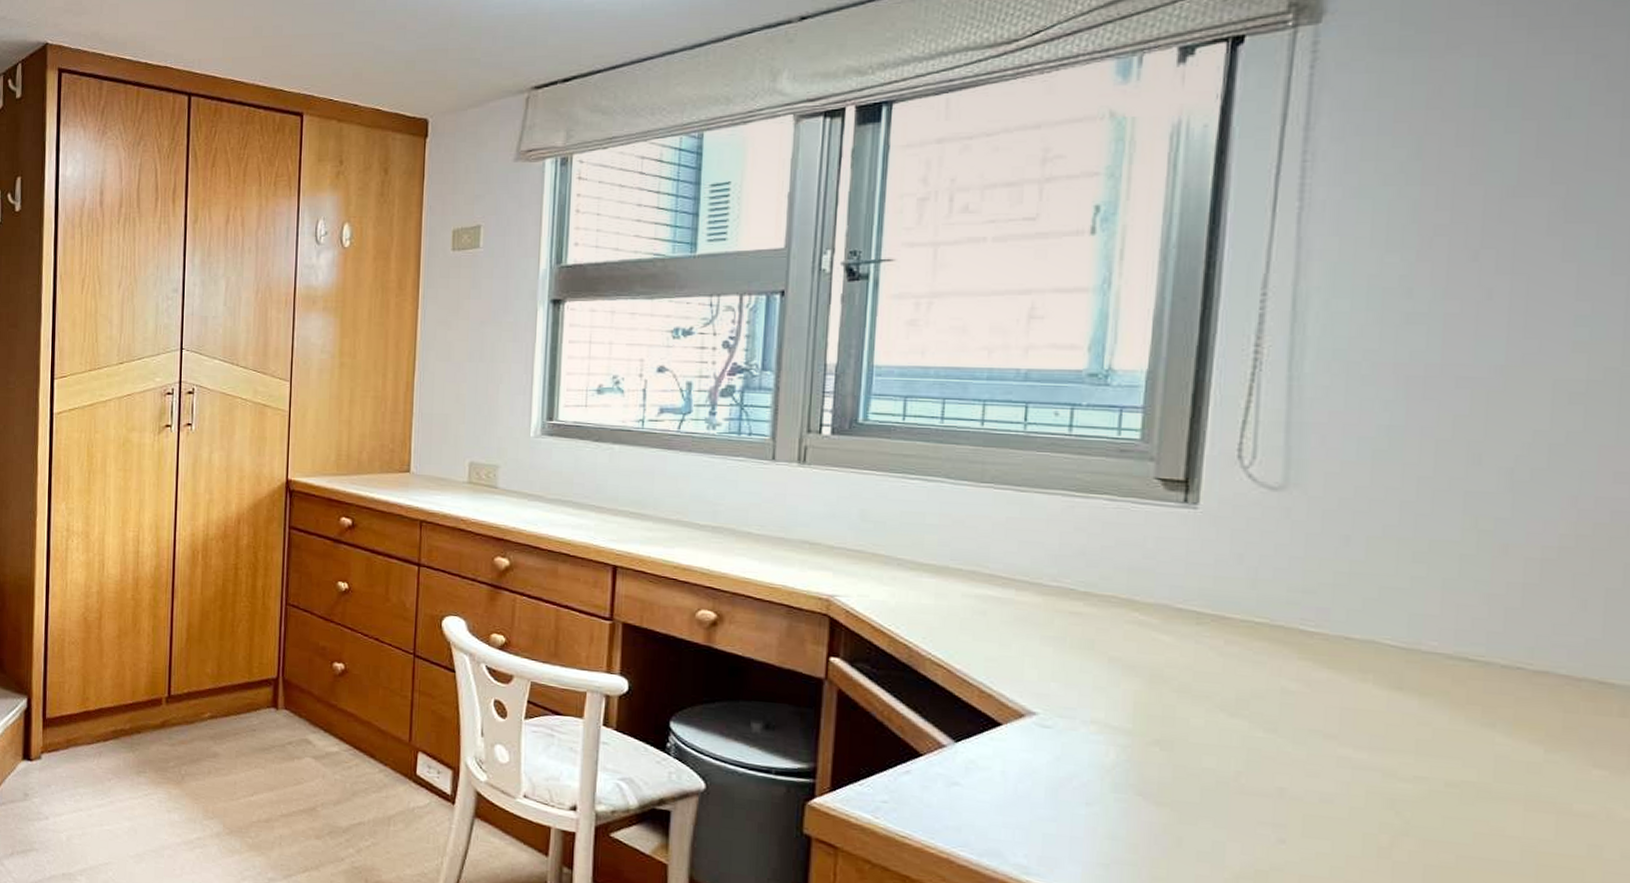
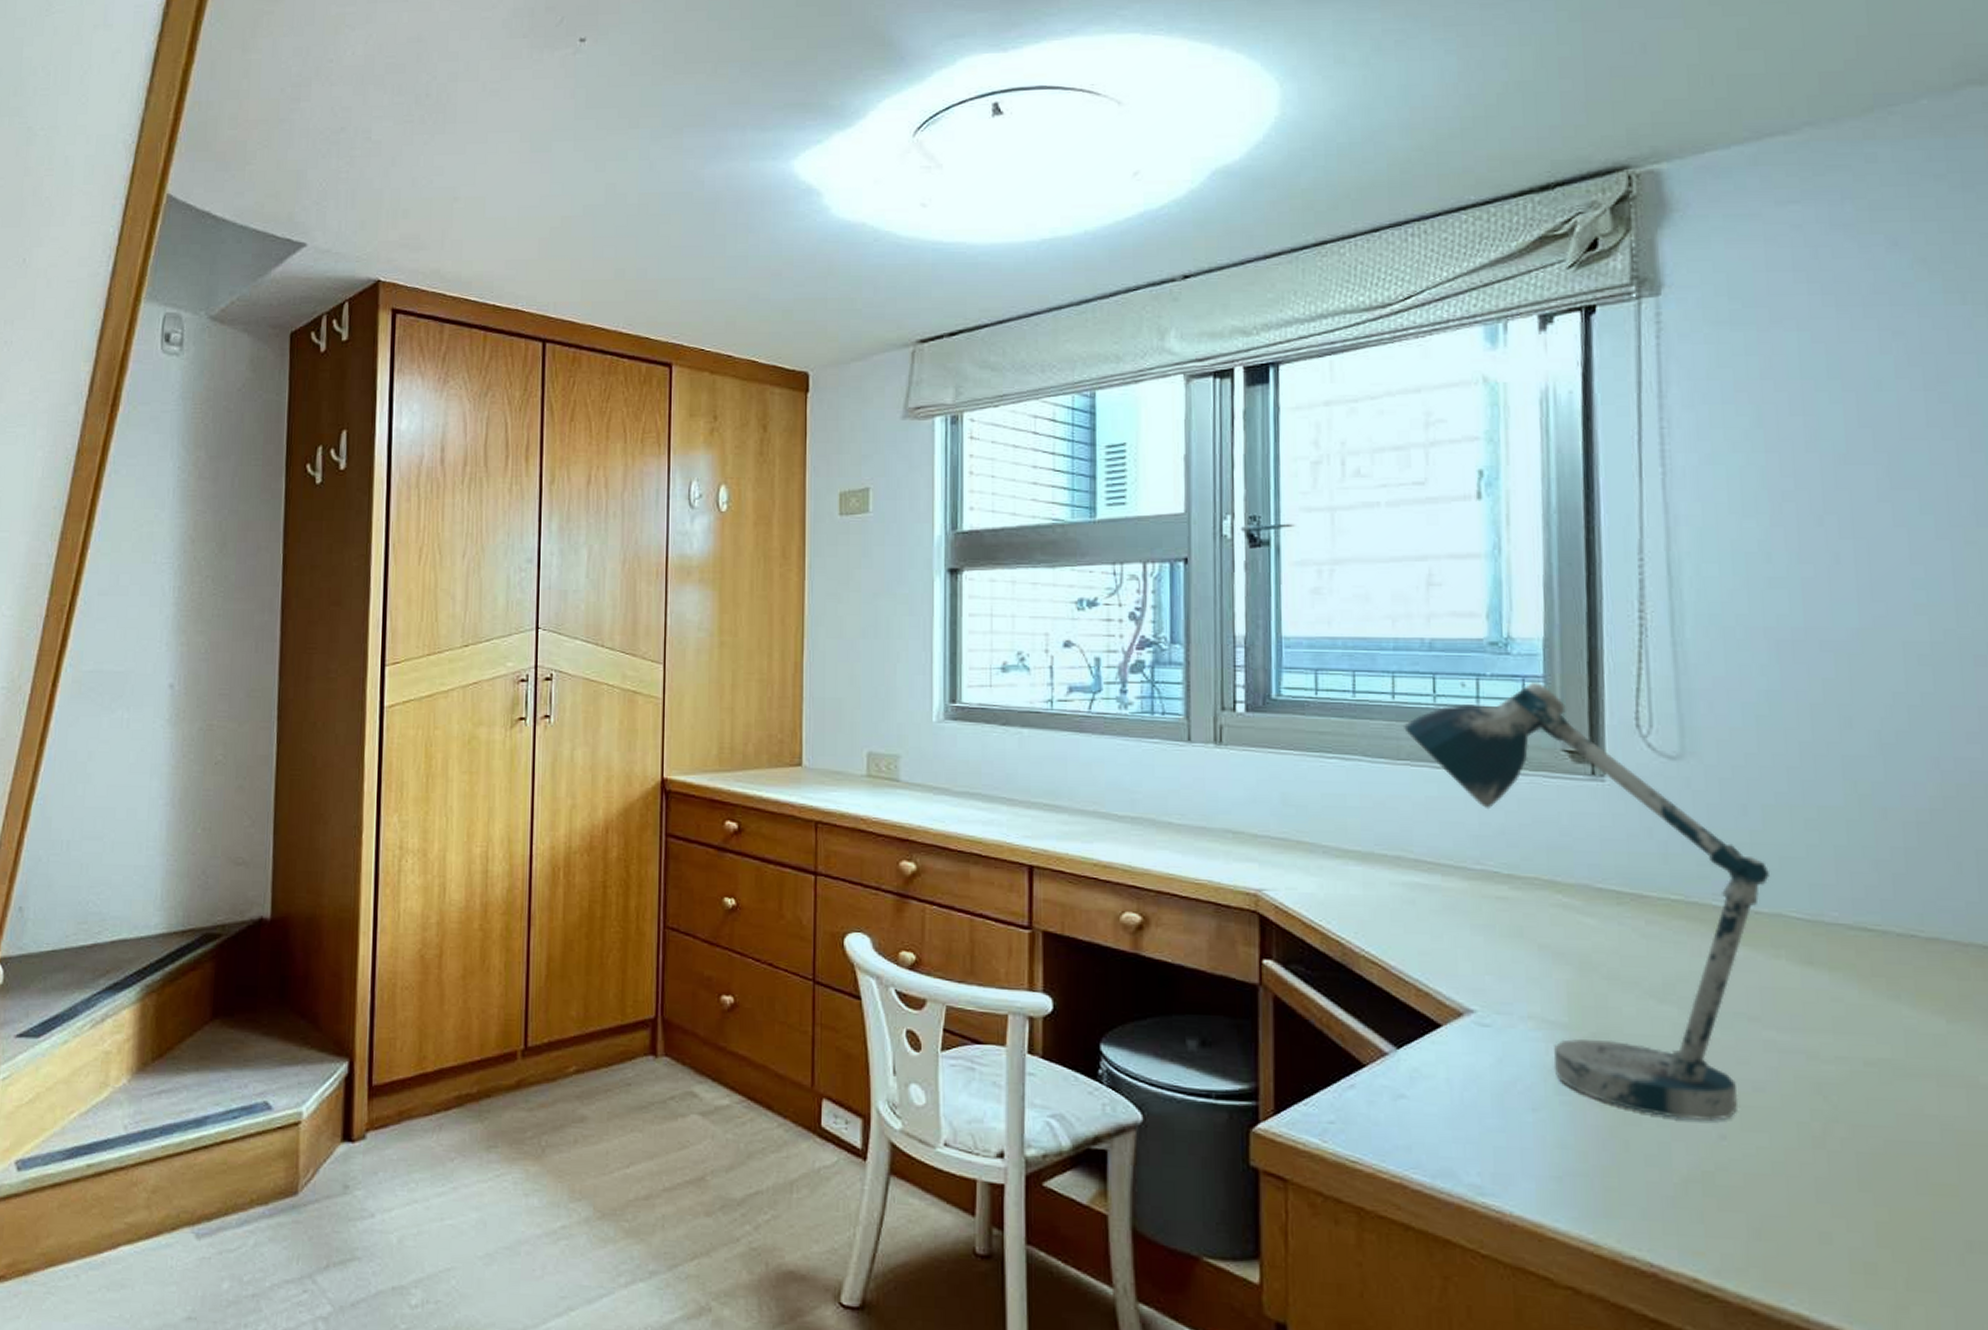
desk lamp: none [989,413,1366,827] -> present [1402,682,1769,1121]

